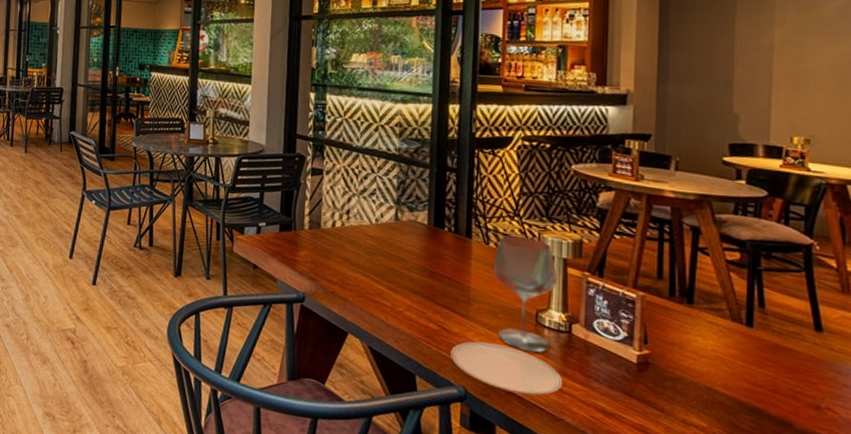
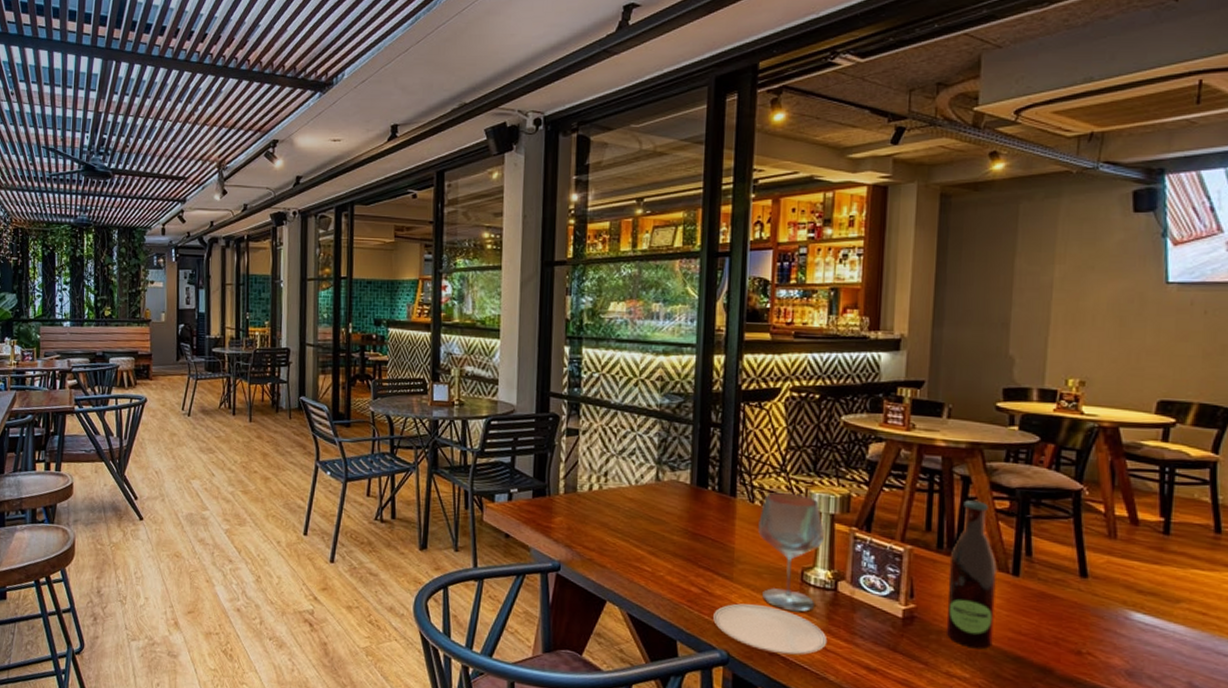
bottle: none [681,250,730,399] -> present [946,500,997,650]

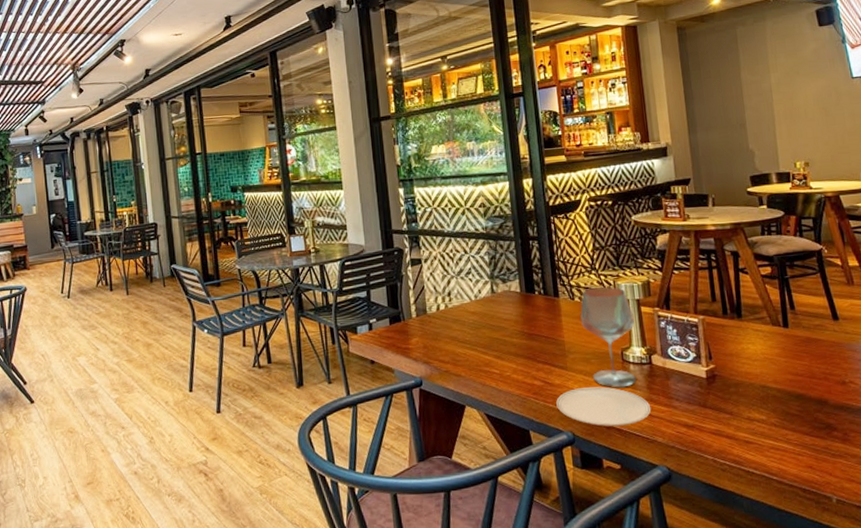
bottle: present [946,500,997,650] -> none [734,270,779,394]

